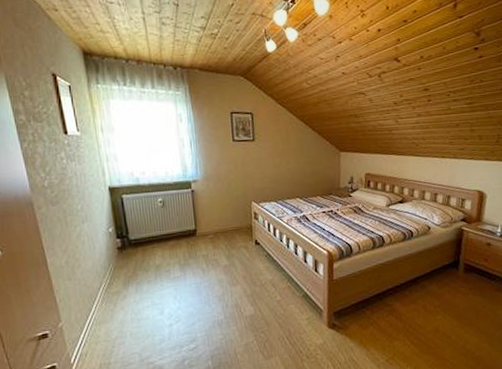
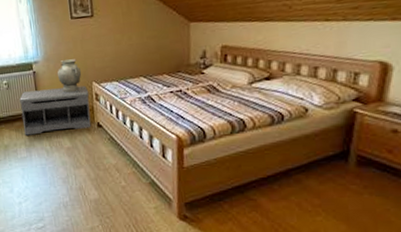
bench: none [175,205,250,255] -> present [19,85,92,136]
decorative urn: none [216,179,242,212] -> present [57,59,82,93]

